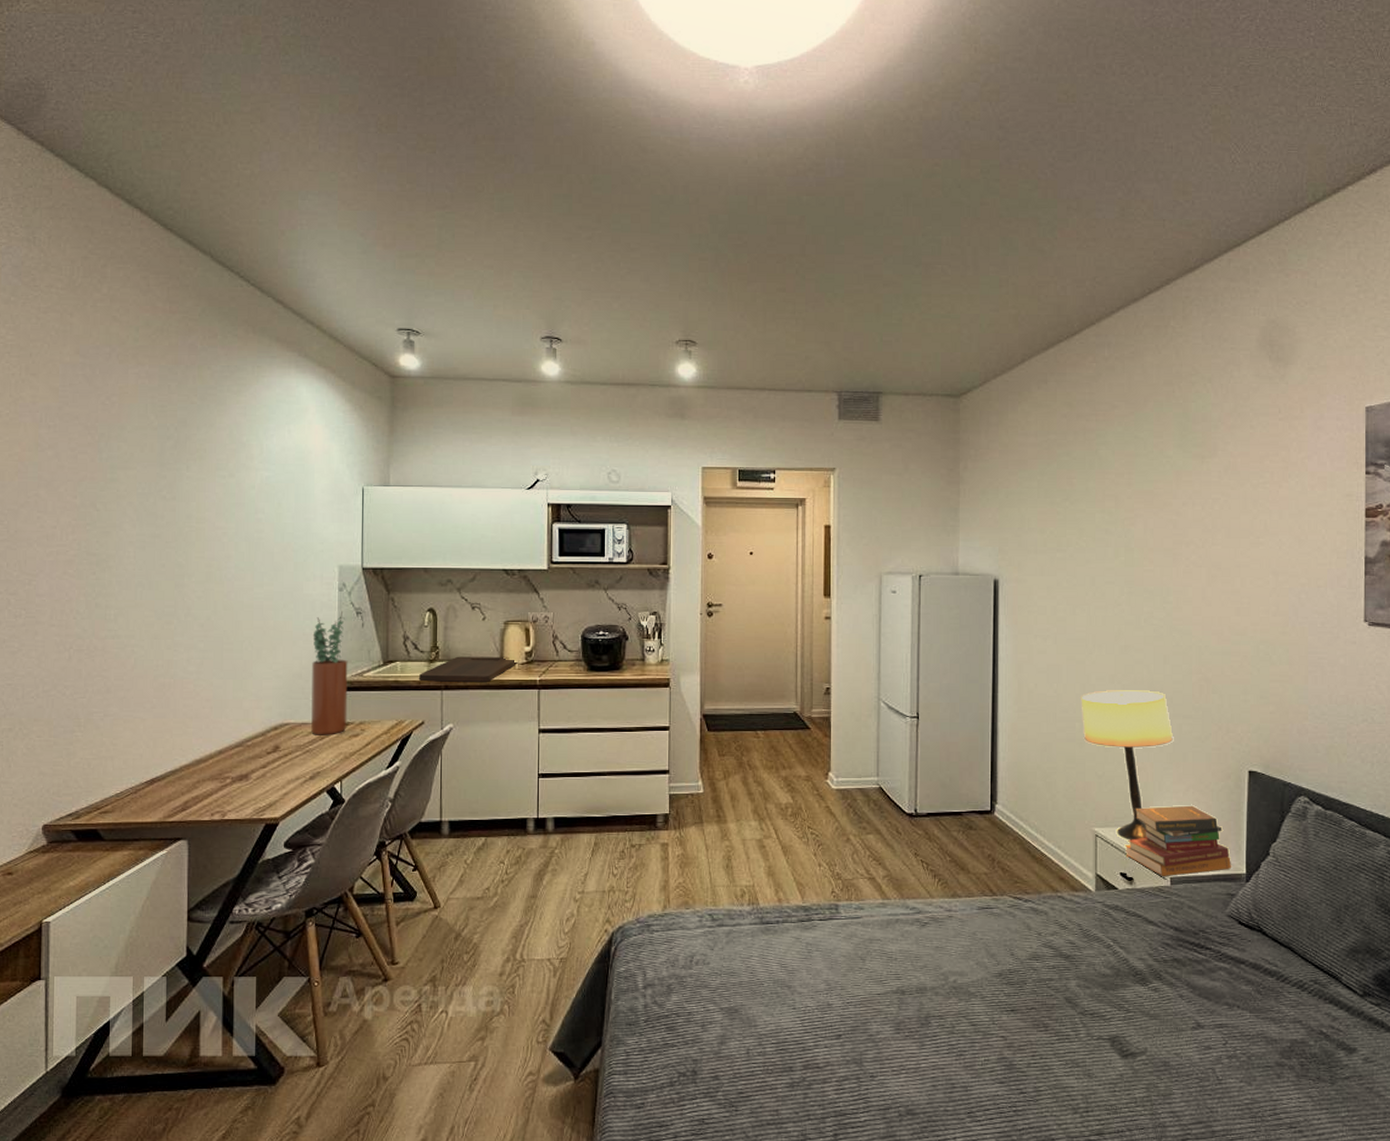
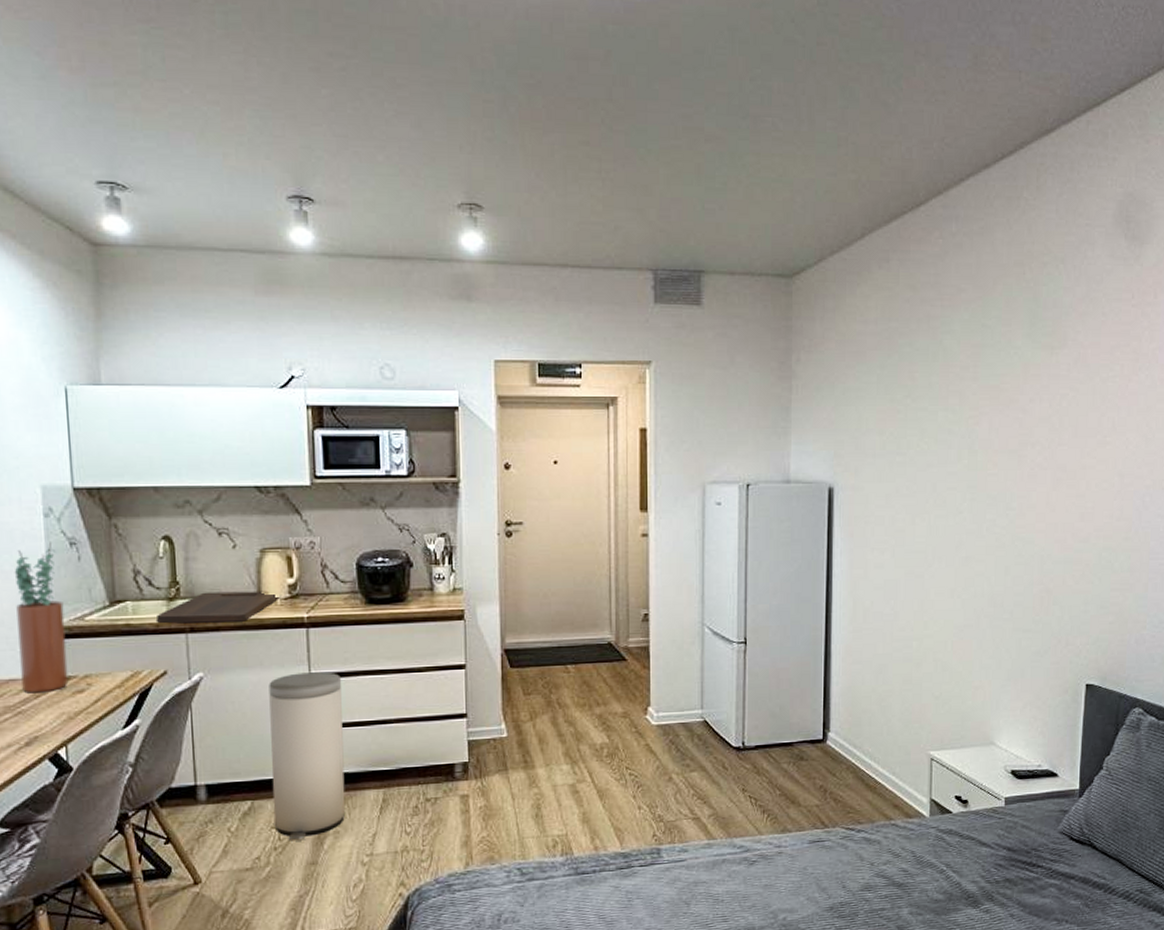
pedal bin: none [502,728,565,876] -> present [269,672,346,841]
table lamp: present [1081,690,1173,840] -> none [919,604,1012,762]
books: present [1124,805,1231,876] -> none [960,722,1065,797]

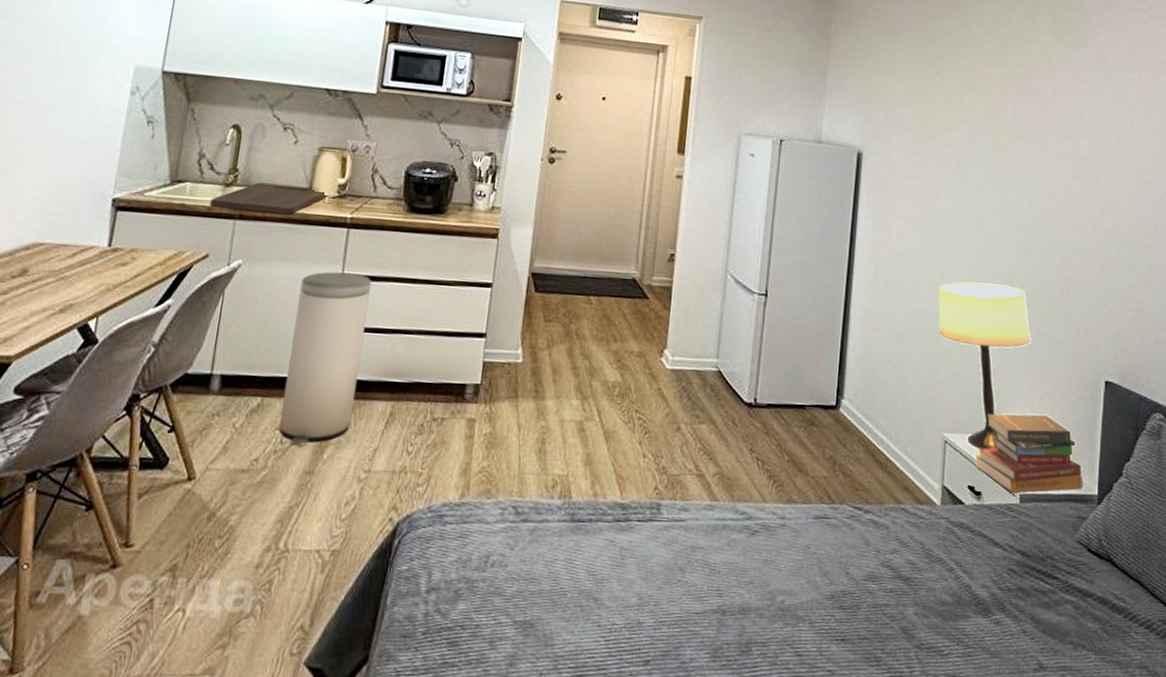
vase: present [14,540,69,693] -> none [70,117,133,262]
table lamp: none [919,604,1012,762] -> present [938,282,1030,450]
books: none [960,722,1065,797] -> present [974,413,1083,493]

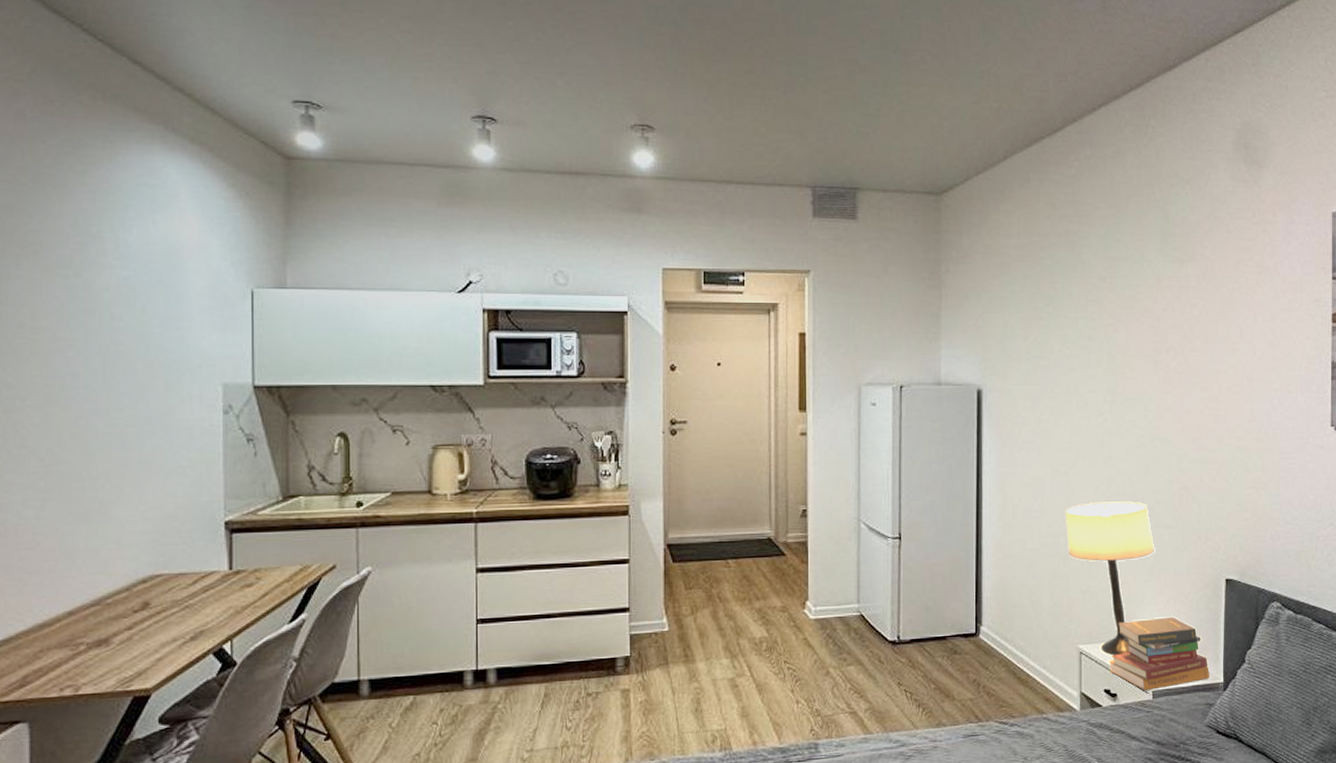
cutting board: present [210,182,328,215] -> none [329,486,450,519]
pedal bin: present [279,271,372,447] -> none [435,566,508,737]

